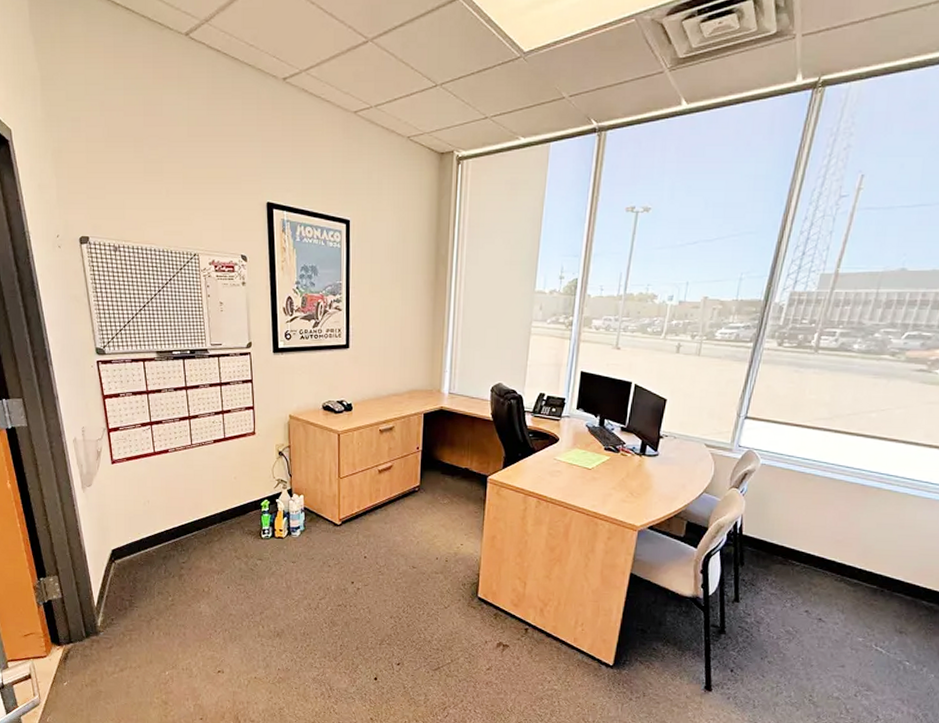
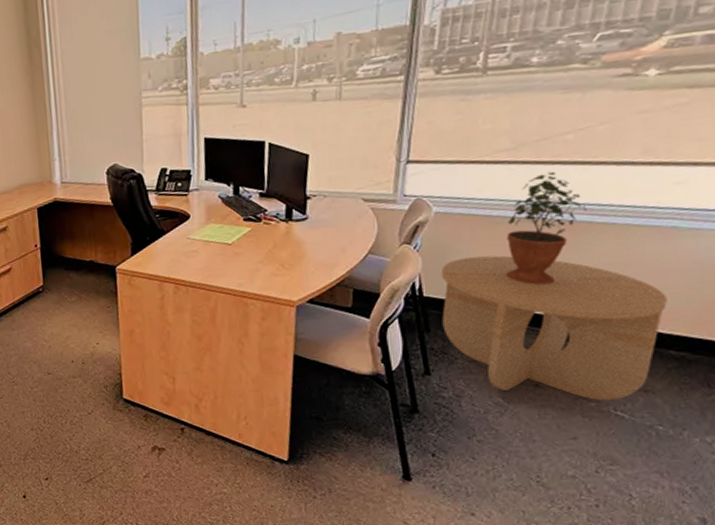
side table: none [754,506,927,637] -> present [441,255,667,400]
potted plant: none [809,442,878,536] -> present [505,171,587,285]

